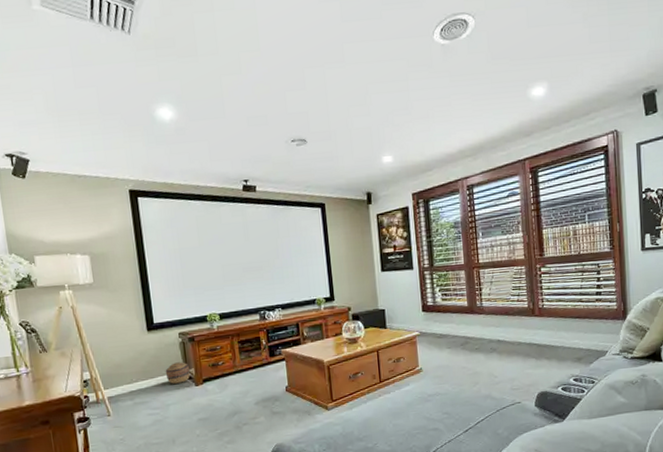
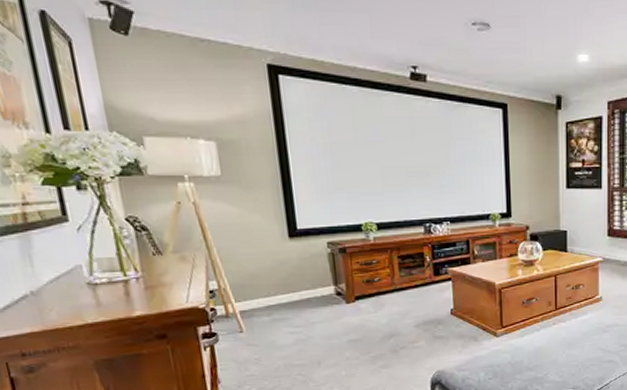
basket: present [165,362,191,384] -> none [310,275,341,300]

